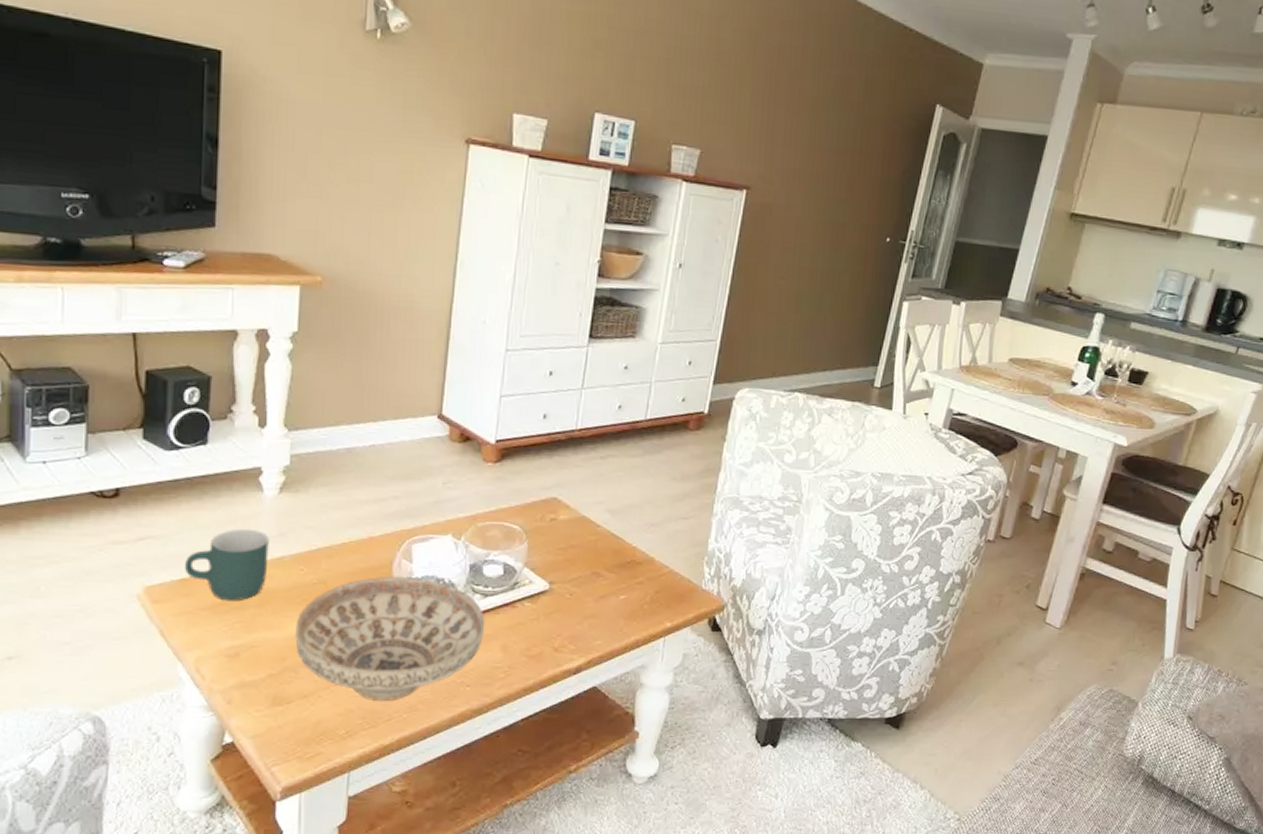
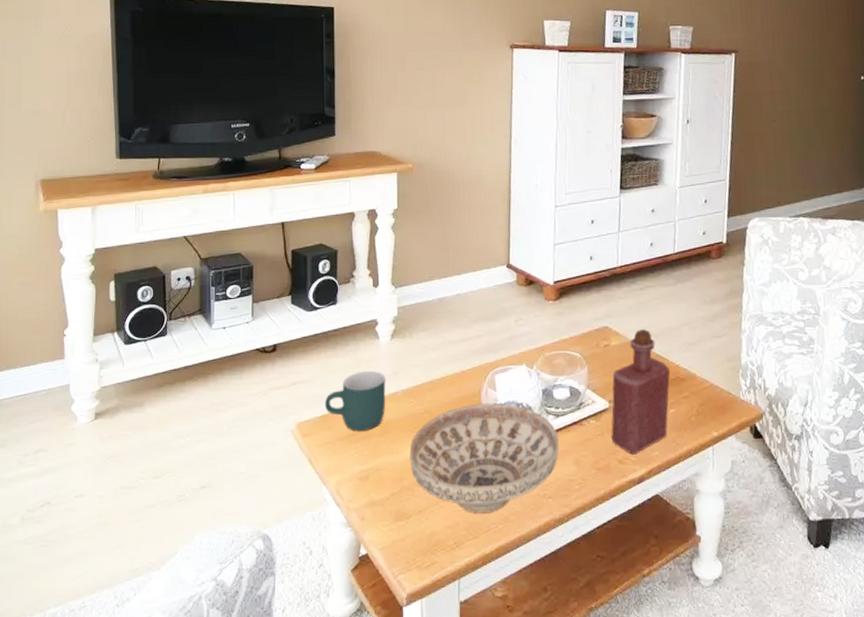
bottle: none [548,504,625,643] -> present [611,329,670,455]

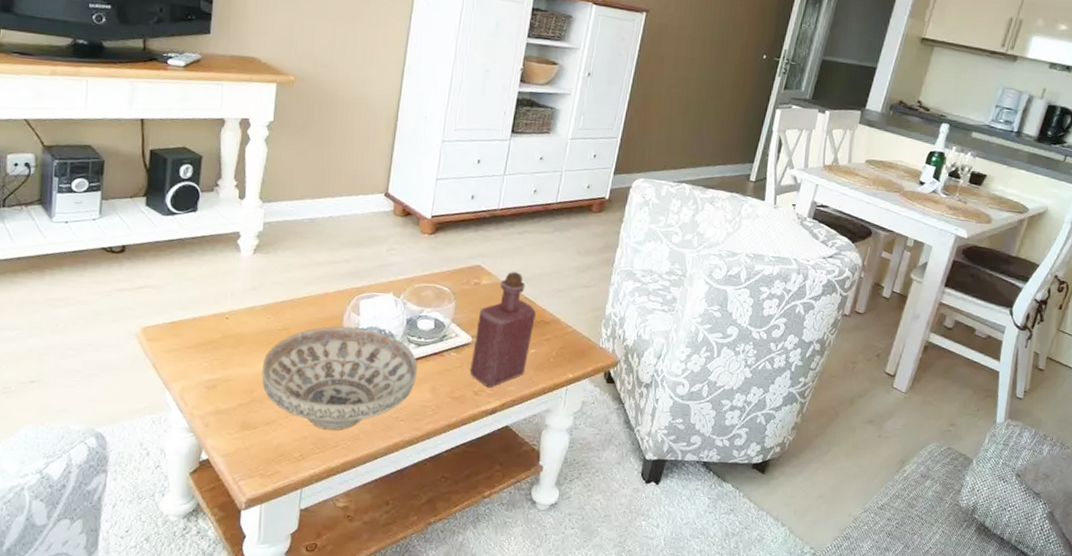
mug: present [324,370,386,432] -> none [174,282,244,342]

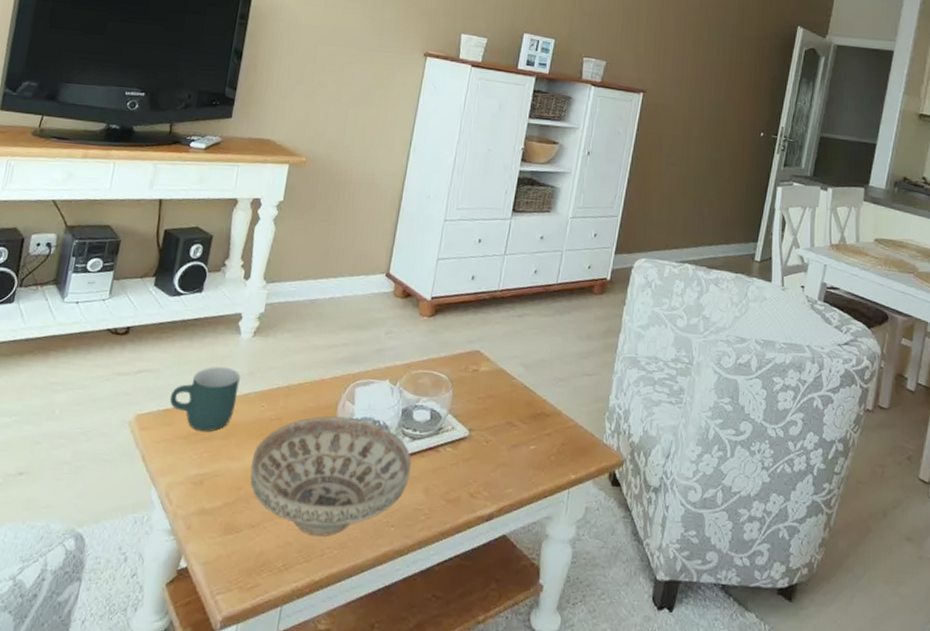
mug: none [174,282,244,342] -> present [169,366,241,432]
bottle: present [470,272,536,388] -> none [466,358,536,490]

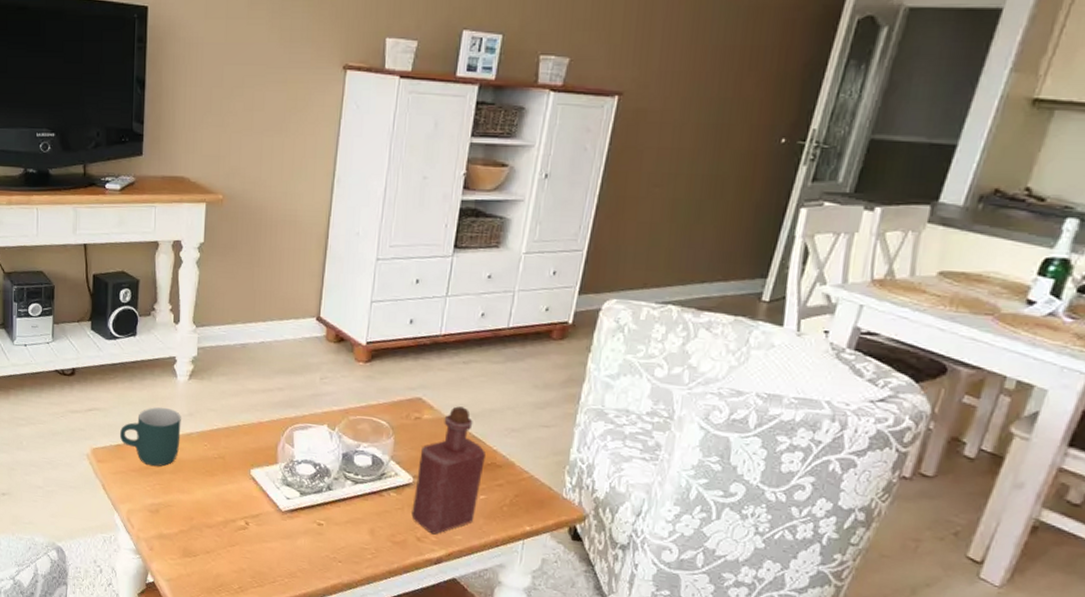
decorative bowl: present [250,416,412,537] -> none [200,457,355,566]
bottle: none [466,358,536,490] -> present [411,406,485,535]

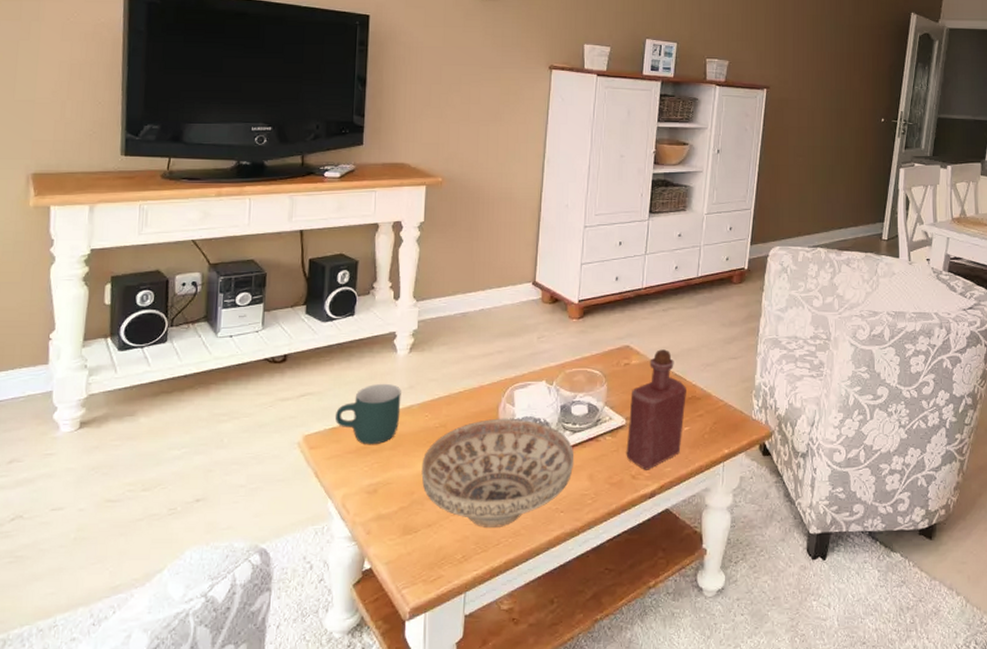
decorative bowl: none [200,457,355,566] -> present [421,418,575,527]

